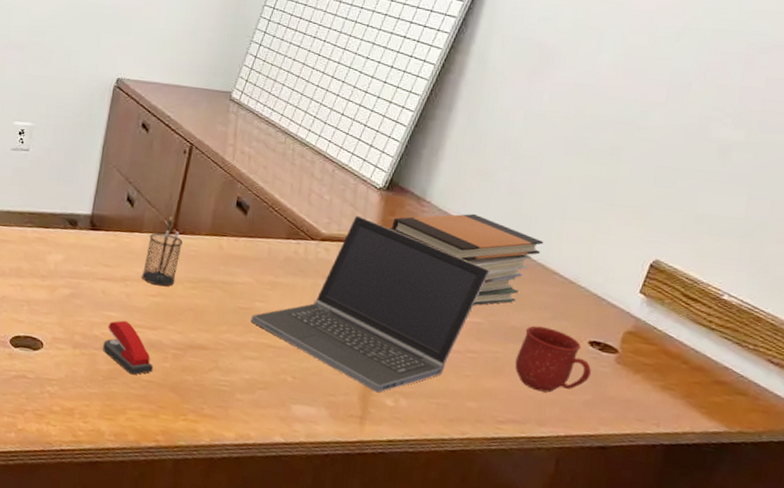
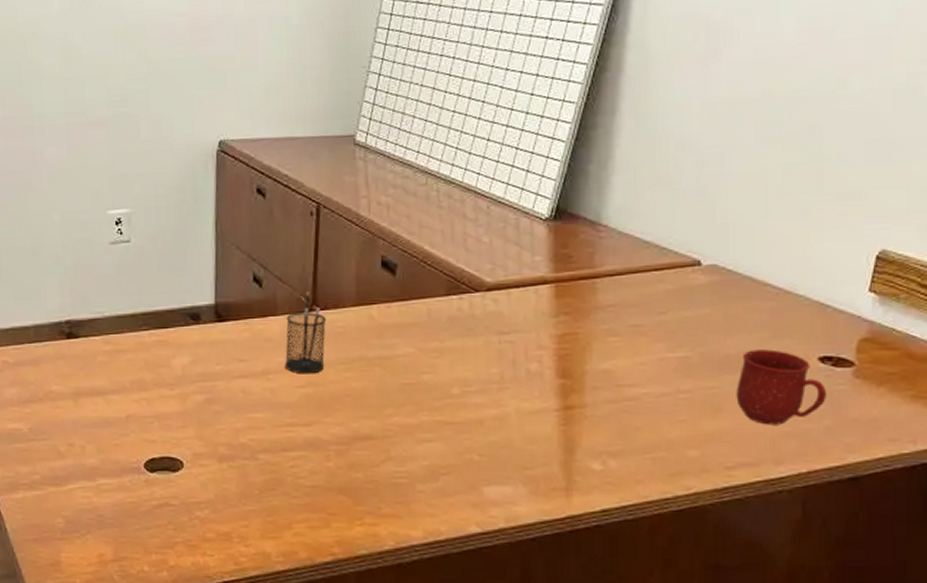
stapler: present [103,320,154,375] -> none [253,421,316,482]
laptop computer: present [250,215,491,393] -> none [419,254,690,457]
book stack: present [389,213,544,305] -> none [564,230,747,337]

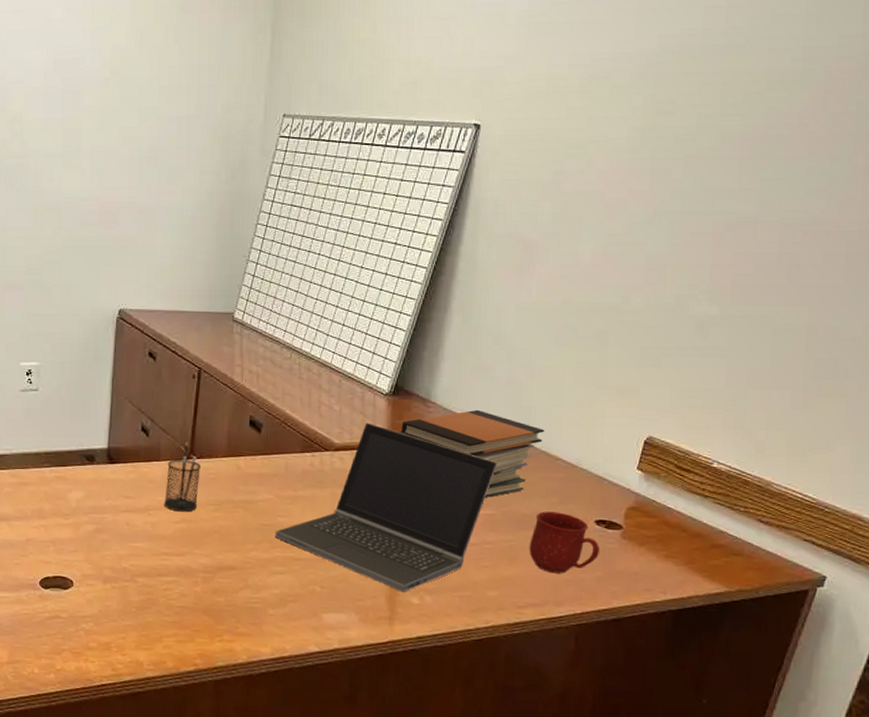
laptop computer: none [419,254,690,457] -> present [275,422,498,592]
book stack: none [564,230,747,337] -> present [399,409,545,498]

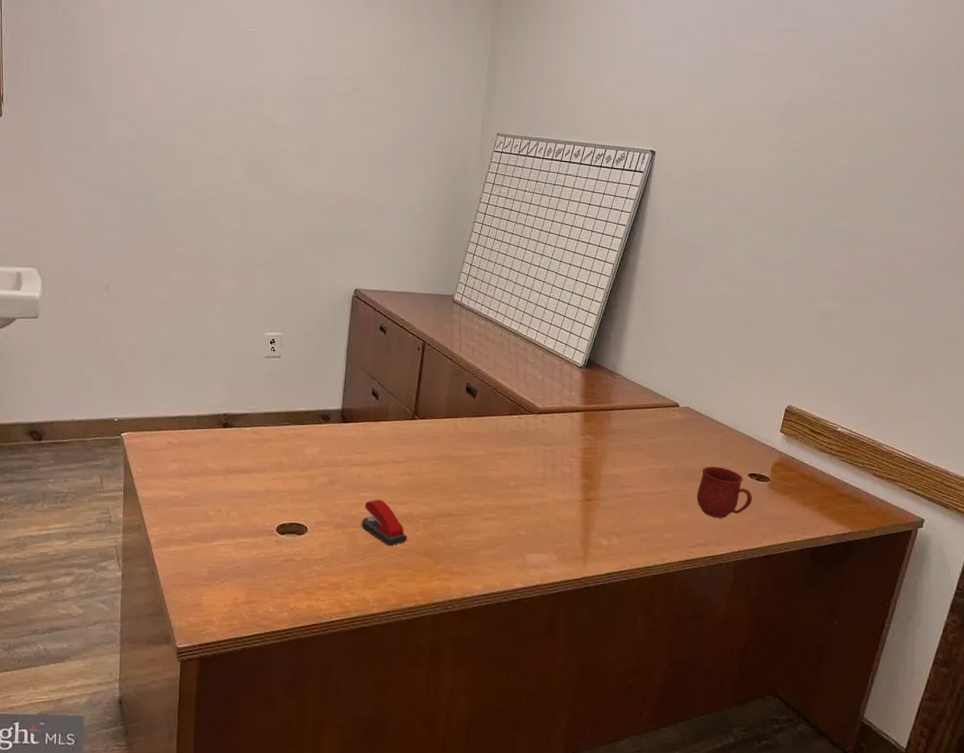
stapler: none [133,550,185,603] -> present [362,499,408,546]
pencil holder: present [164,441,201,512] -> none [391,404,423,466]
laptop computer: present [275,422,498,592] -> none [486,390,671,535]
book stack: present [399,409,545,498] -> none [591,381,708,455]

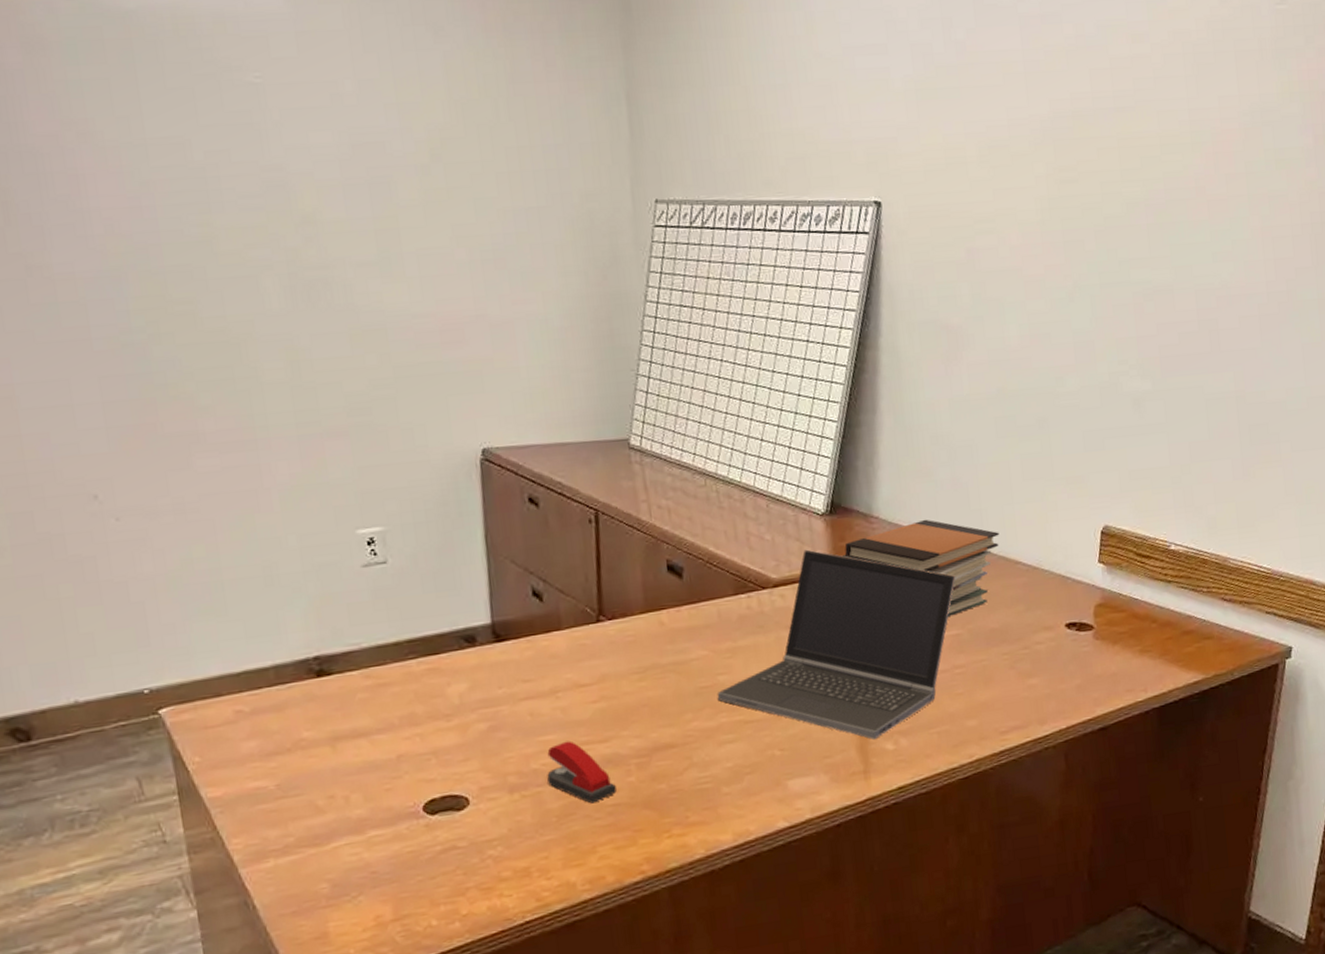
laptop computer: none [486,390,671,535] -> present [717,549,956,740]
book stack: none [591,381,708,455] -> present [843,519,1000,617]
mug: present [696,466,753,518] -> none [1002,620,1076,690]

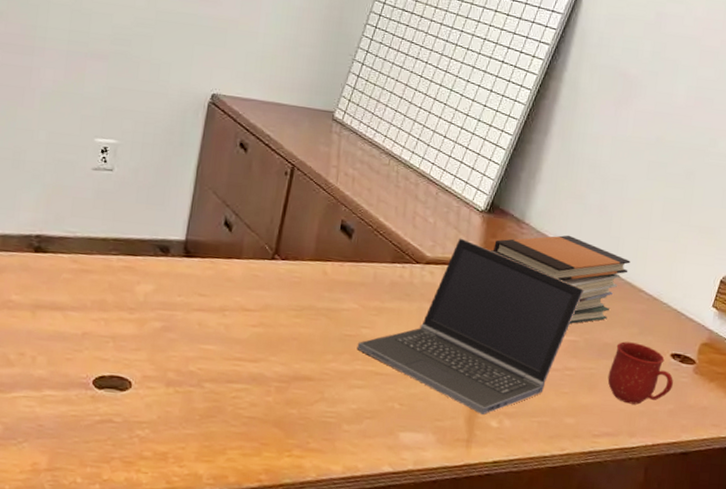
stapler: present [547,741,617,804] -> none [199,353,256,412]
mug: none [1002,620,1076,690] -> present [607,341,674,405]

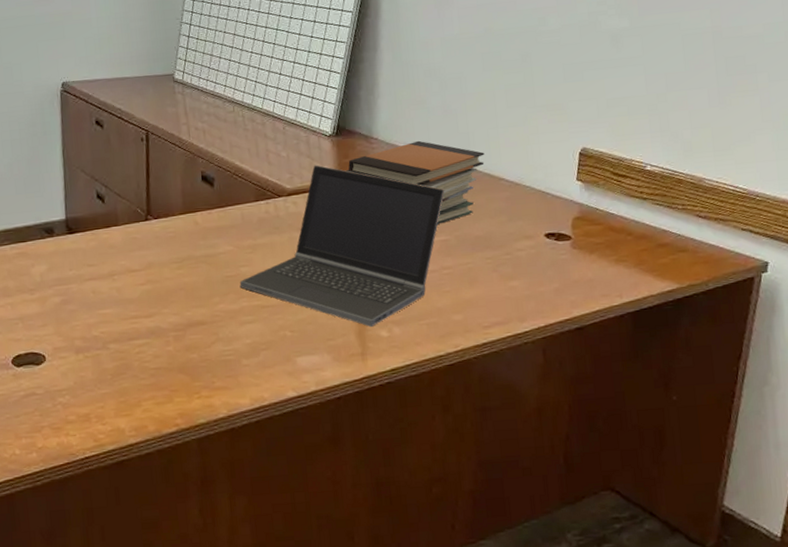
mug: present [607,341,674,405] -> none [485,230,554,291]

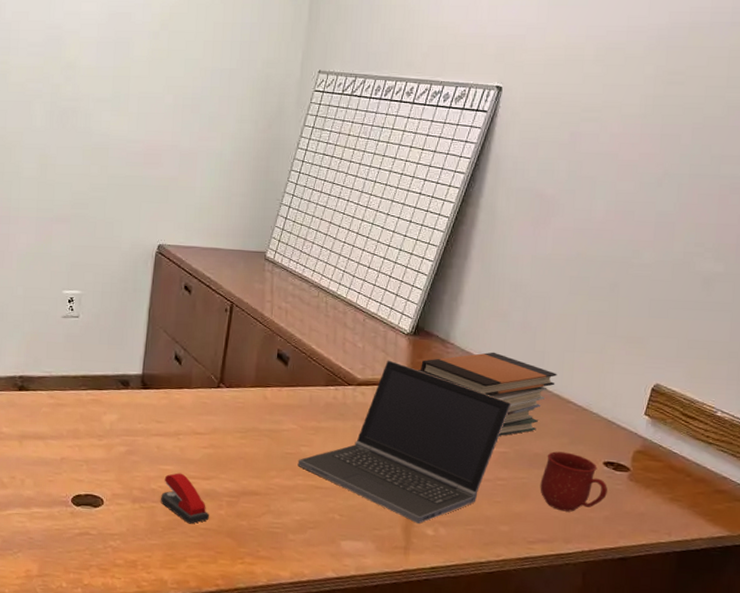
stapler: none [104,314,159,366] -> present [161,473,210,524]
mug: none [485,230,554,291] -> present [540,451,608,512]

